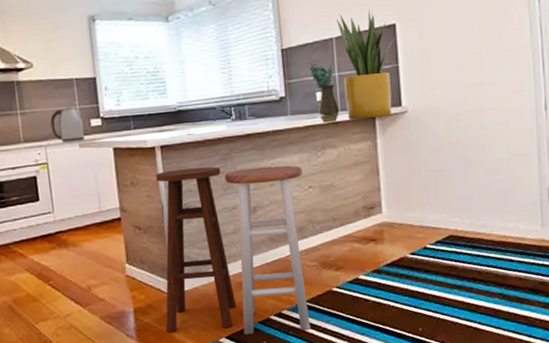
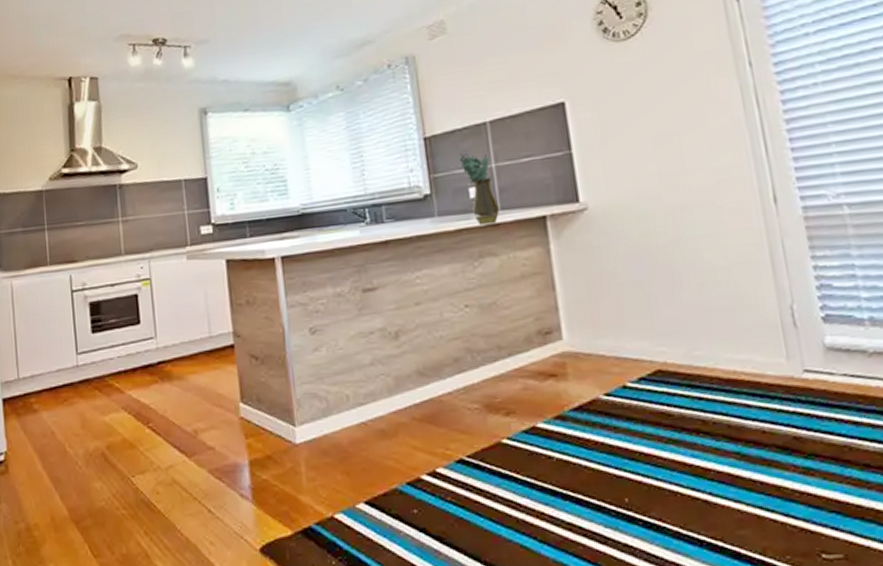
kettle: present [50,107,85,143] -> none [155,212,193,254]
bar stool: present [156,166,237,333] -> none [276,281,378,494]
bar stool: present [225,165,311,334] -> none [359,278,475,499]
planter: present [337,9,396,121] -> none [490,86,567,222]

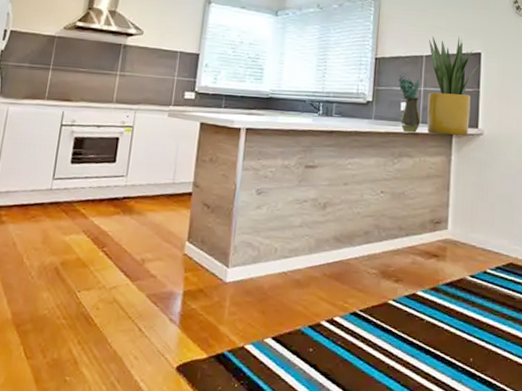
planter: none [490,86,567,222] -> present [427,36,480,136]

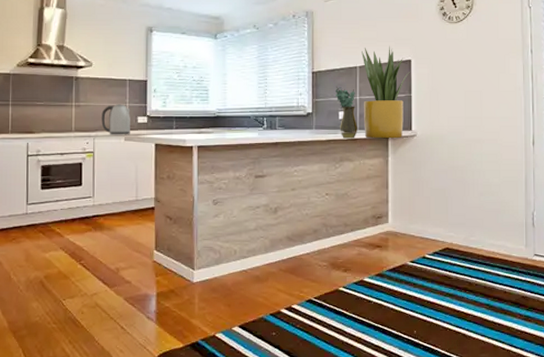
kettle: none [145,76,178,111] -> present [101,104,131,135]

